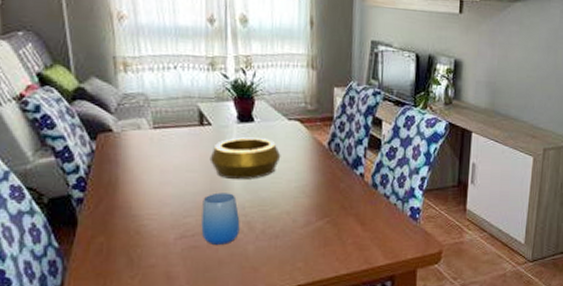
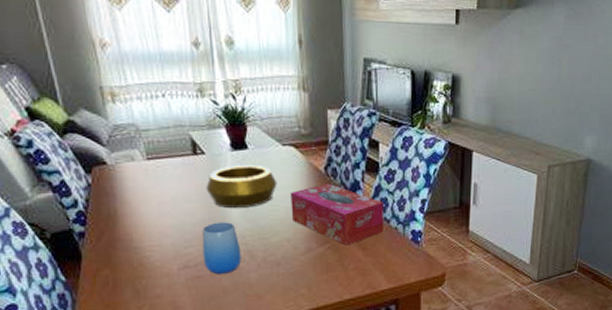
tissue box: none [292,158,384,220] -> present [290,184,384,245]

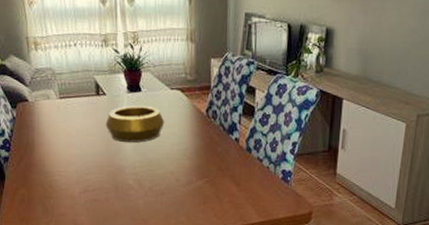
cup: present [202,222,241,275] -> none [100,154,132,200]
tissue box: present [290,184,384,245] -> none [175,124,257,180]

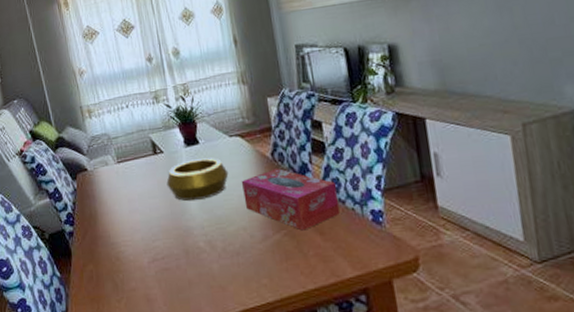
tissue box: none [175,124,257,180] -> present [241,168,341,231]

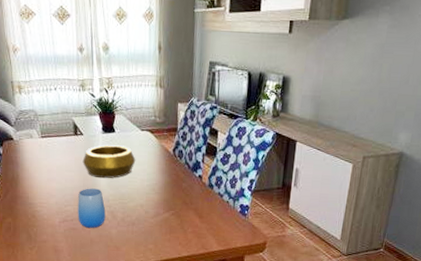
cup: none [166,214,203,267] -> present [78,188,106,229]
tissue box: present [241,168,341,231] -> none [145,162,218,213]

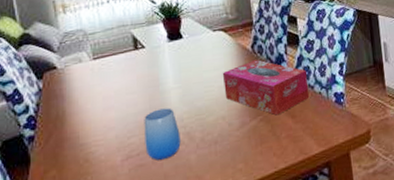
decorative bowl: present [82,144,136,179] -> none [146,51,211,95]
tissue box: none [145,162,218,213] -> present [222,60,310,116]

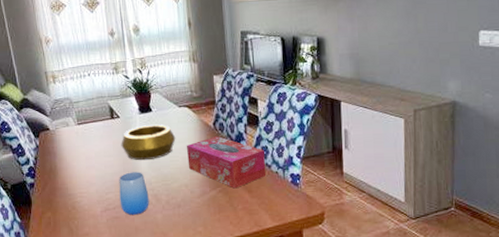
decorative bowl: none [146,51,211,95] -> present [121,124,176,161]

